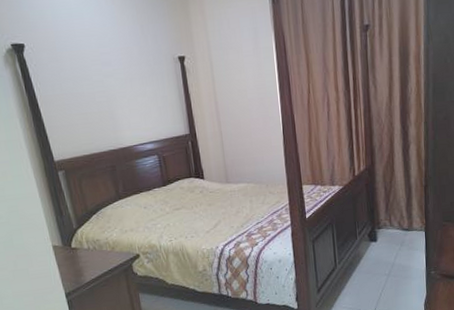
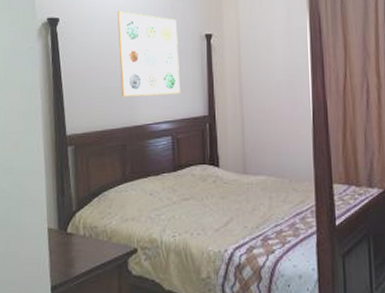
wall art: none [85,35,161,121] -> present [117,11,181,97]

